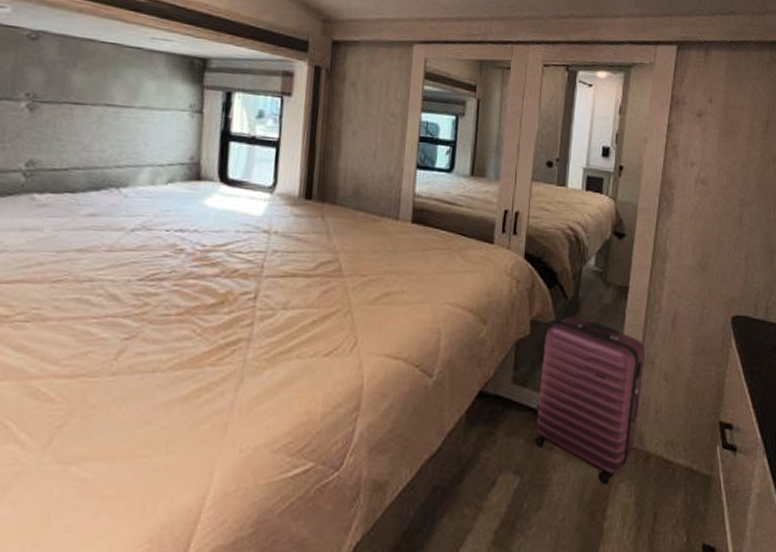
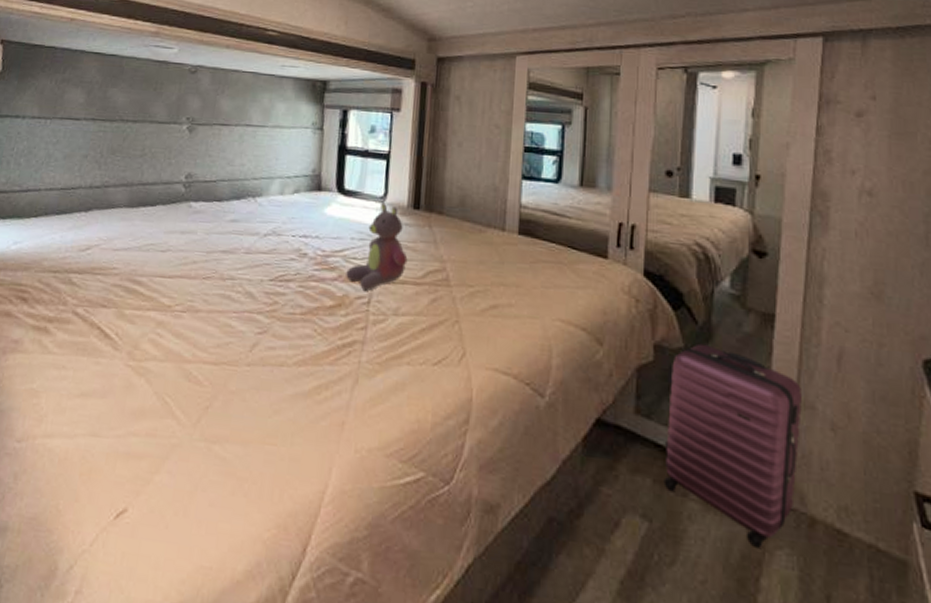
stuffed bear: none [229,193,299,286] -> present [346,202,408,291]

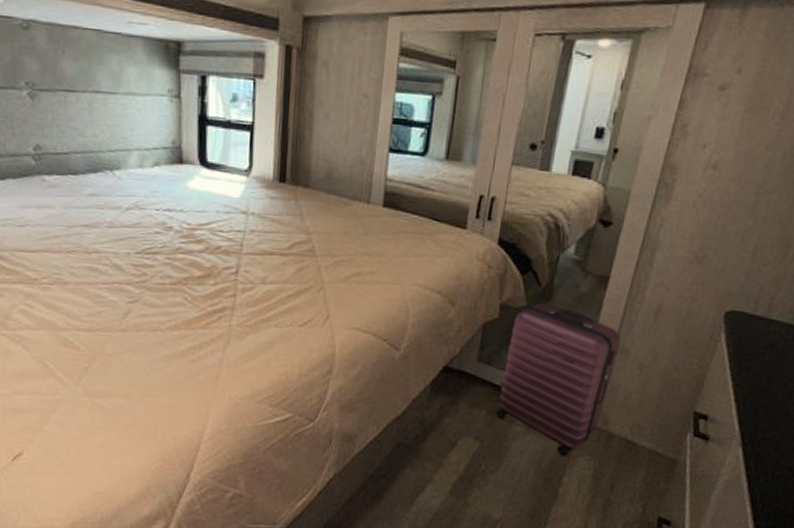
stuffed bear: present [346,202,408,291] -> none [213,176,274,262]

